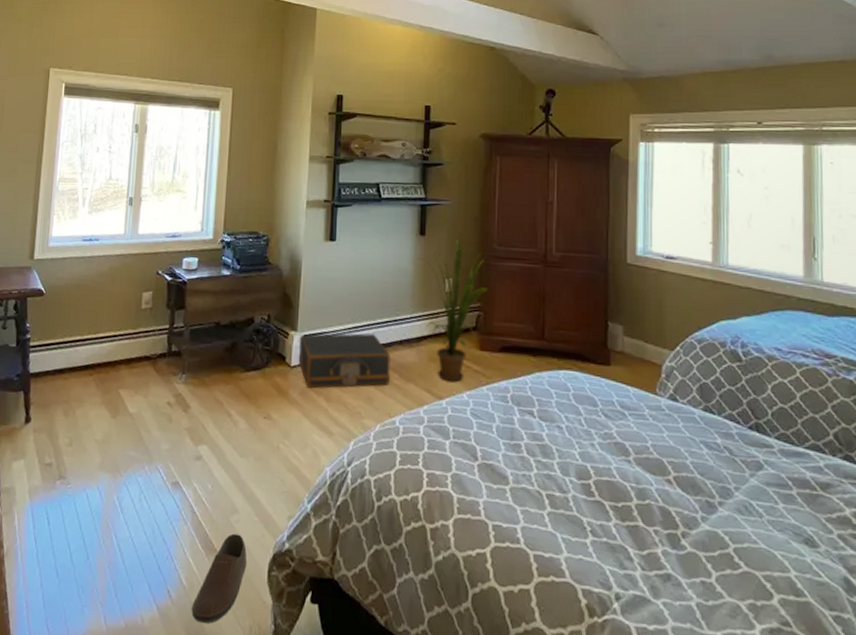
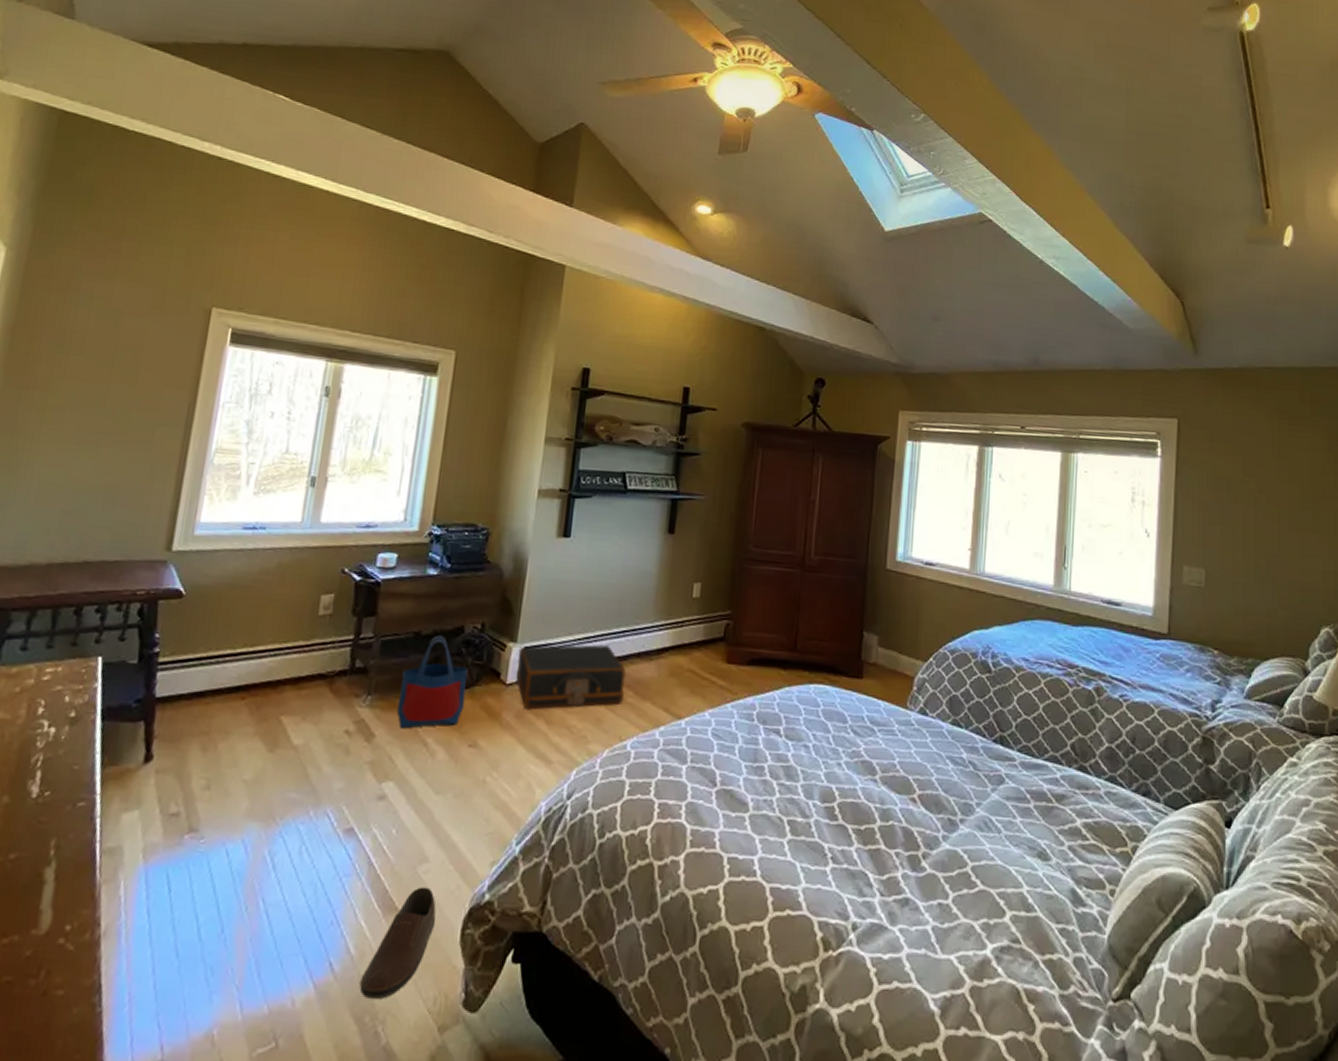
tote bag: none [205,325,260,402] -> present [396,635,469,729]
house plant: present [418,238,488,382] -> none [664,537,740,699]

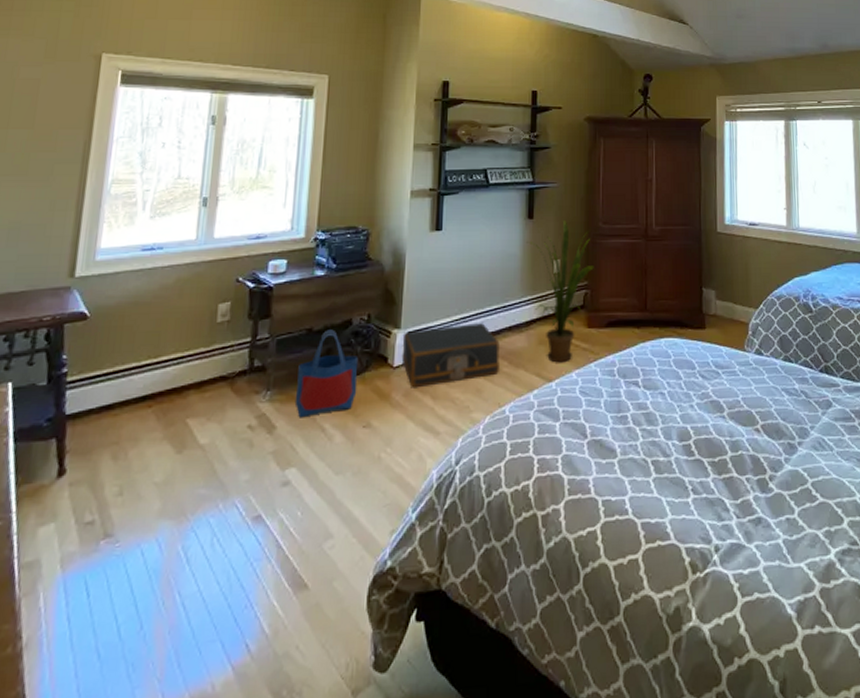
shoe: present [359,887,436,1000] -> none [275,561,344,674]
house plant: none [664,537,740,699] -> present [526,219,594,363]

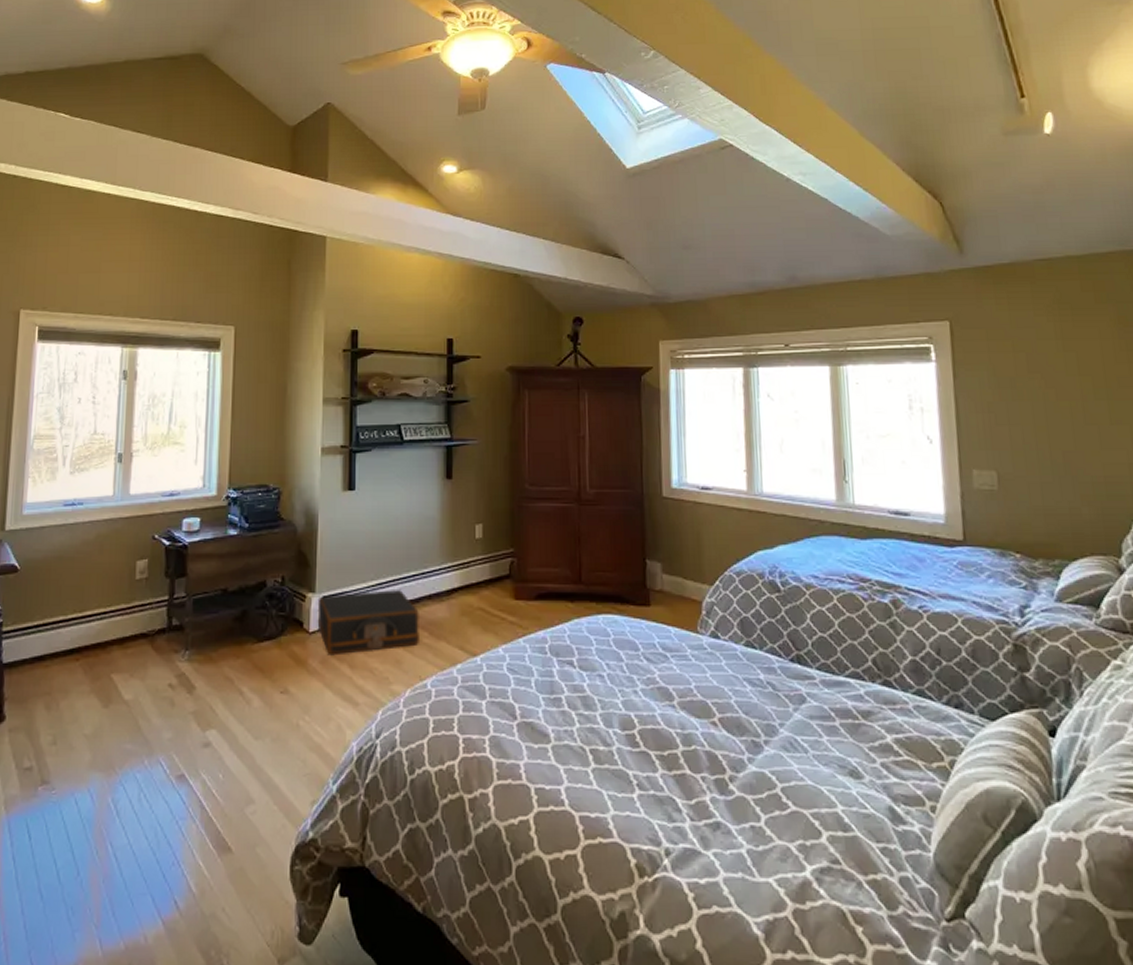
tote bag: present [294,329,359,418] -> none [212,591,274,680]
house plant: present [526,219,594,363] -> none [445,480,521,636]

